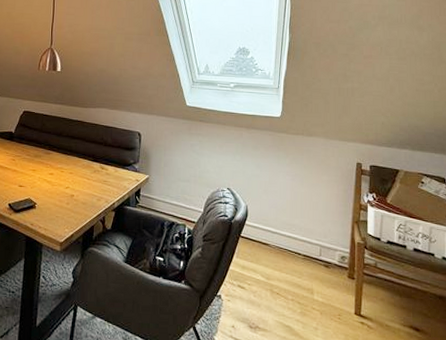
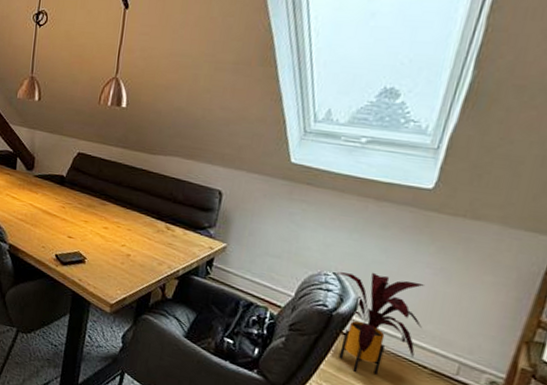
house plant: none [230,184,292,267] -> present [337,272,426,375]

